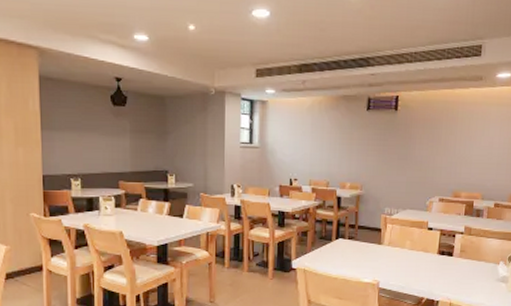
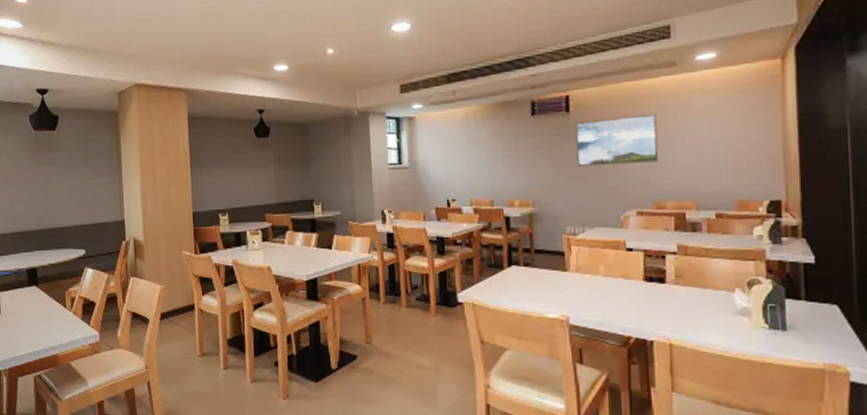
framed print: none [399,118,463,159] -> present [575,113,659,166]

